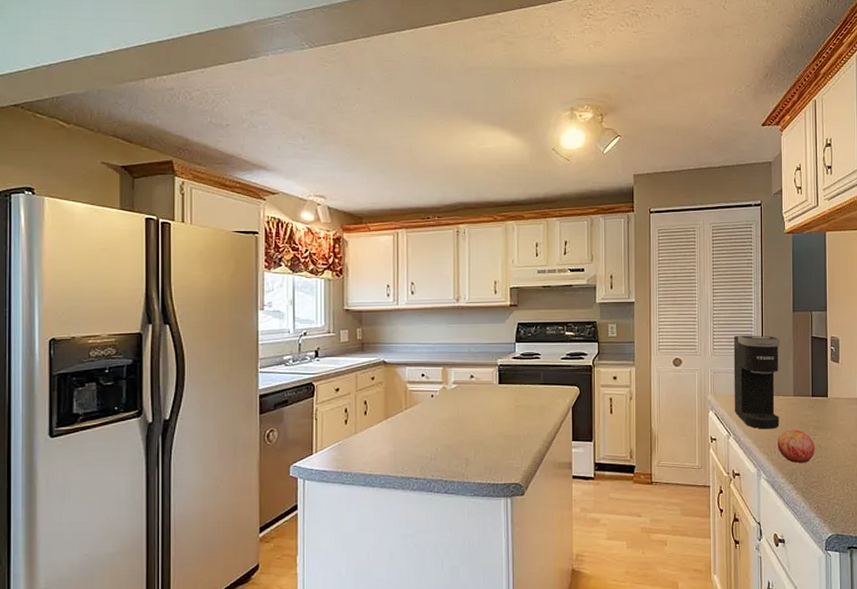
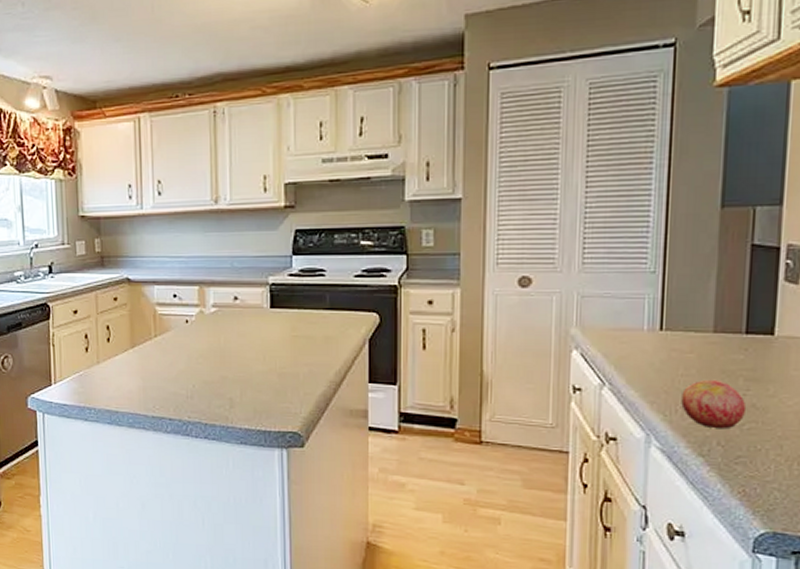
coffee maker: present [733,335,780,429] -> none [612,243,695,379]

